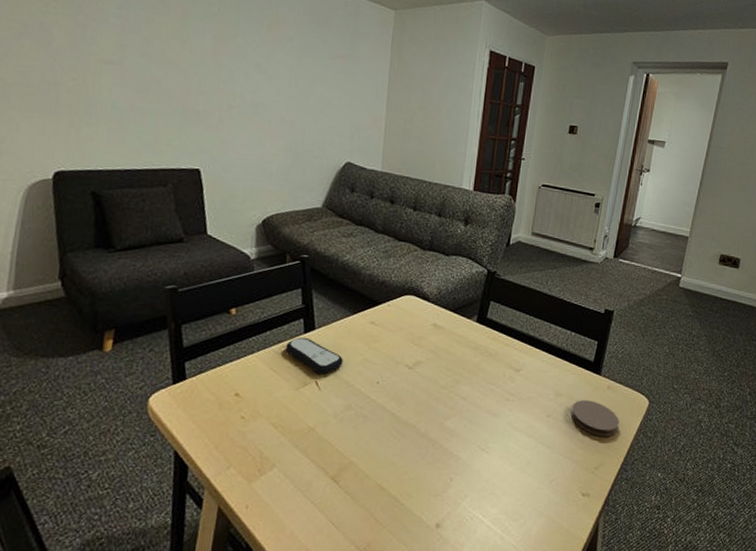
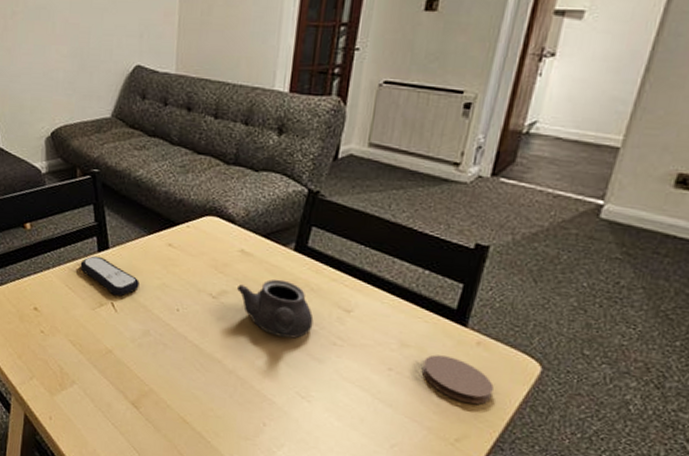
teapot: none [430,347,492,398] -> present [237,279,314,339]

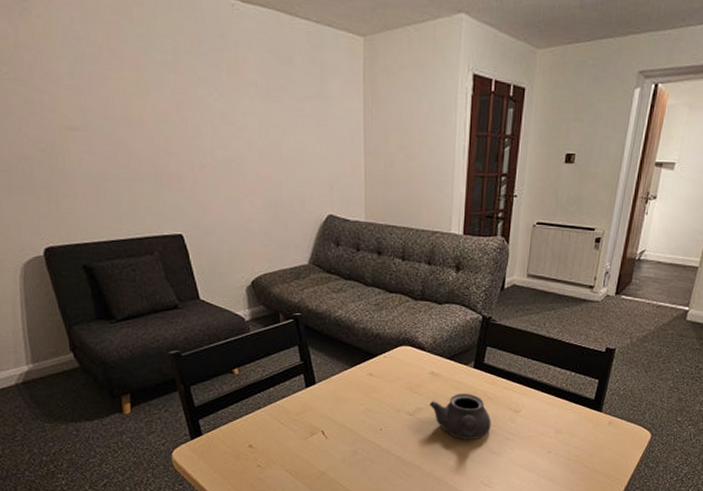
remote control: present [80,255,140,297] -> none [290,391,346,425]
coaster: present [421,354,494,404] -> none [571,436,621,469]

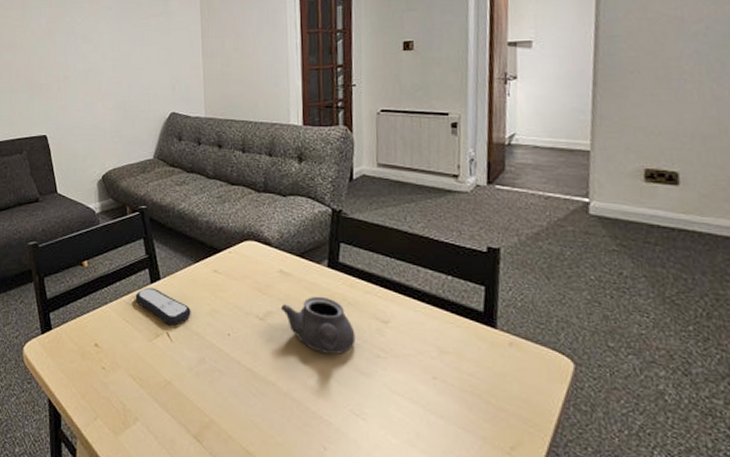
remote control: none [290,391,346,425] -> present [135,287,191,326]

